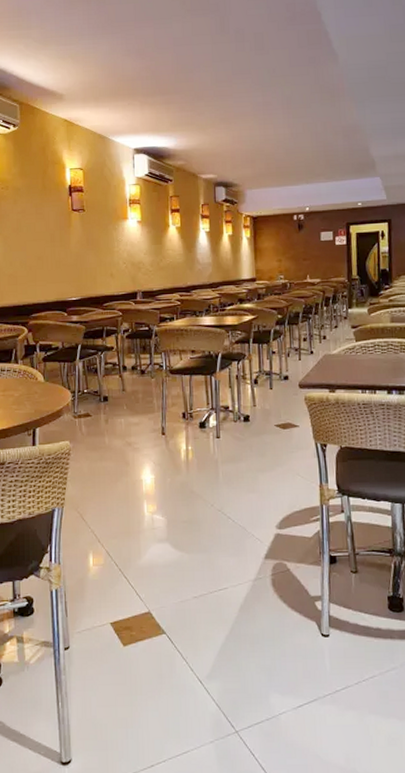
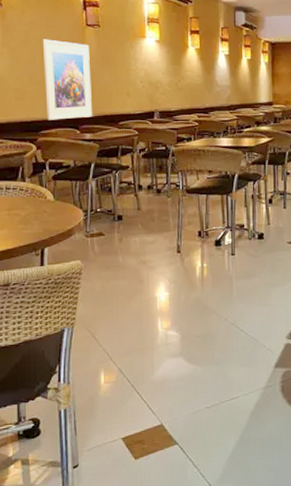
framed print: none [33,225,78,304] -> present [43,39,92,120]

